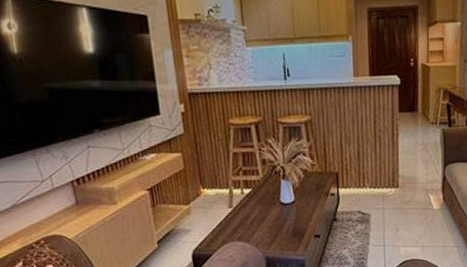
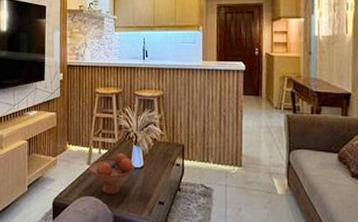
fruit bowl: none [231,190,285,236] -> present [89,153,134,194]

